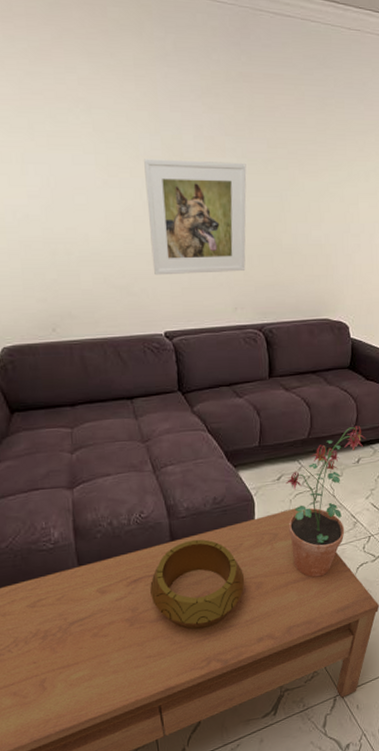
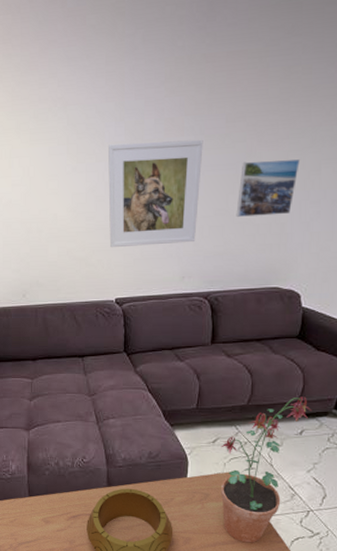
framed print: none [283,190,339,246] -> present [236,159,300,217]

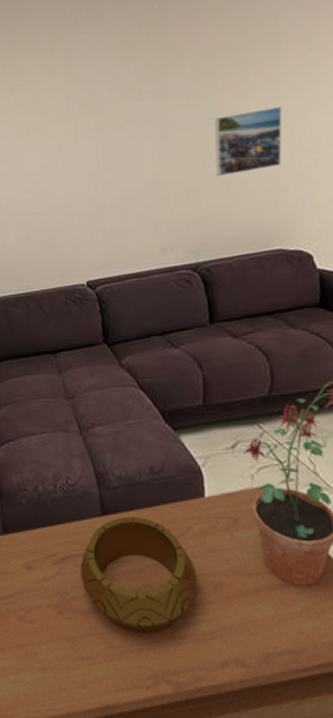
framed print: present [108,139,203,248] -> none [61,101,173,226]

